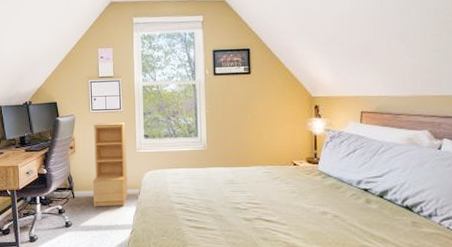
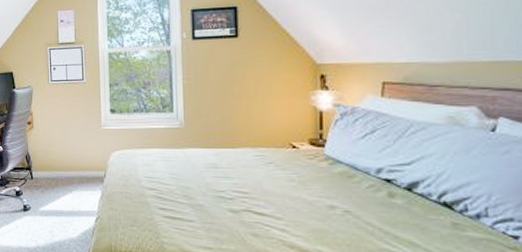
bookshelf: present [92,122,128,207] -> none [52,95,92,190]

